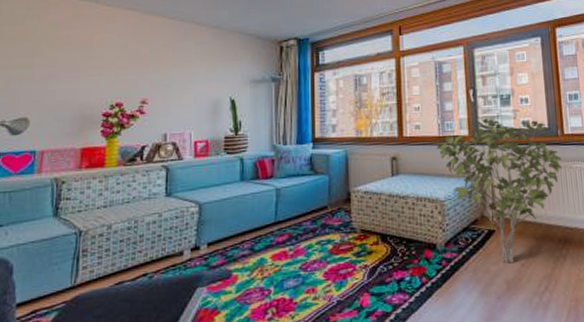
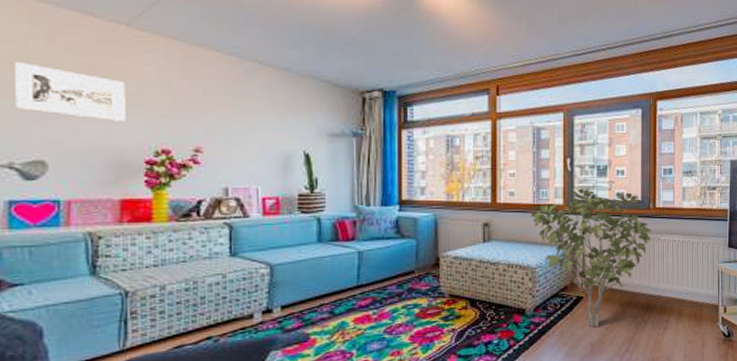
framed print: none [11,39,92,81] -> present [15,62,126,121]

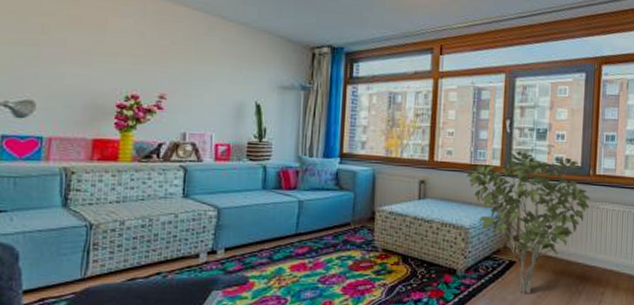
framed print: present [15,62,126,121] -> none [14,12,105,68]

